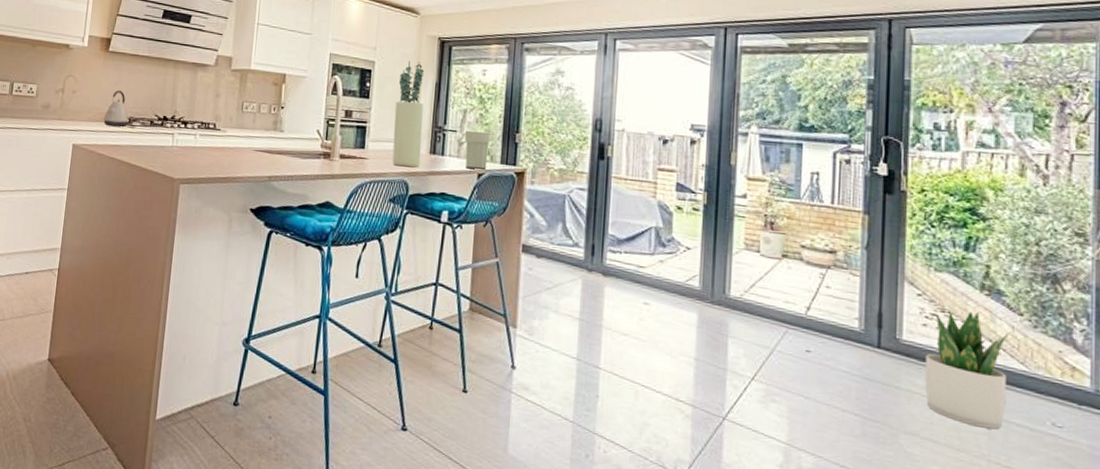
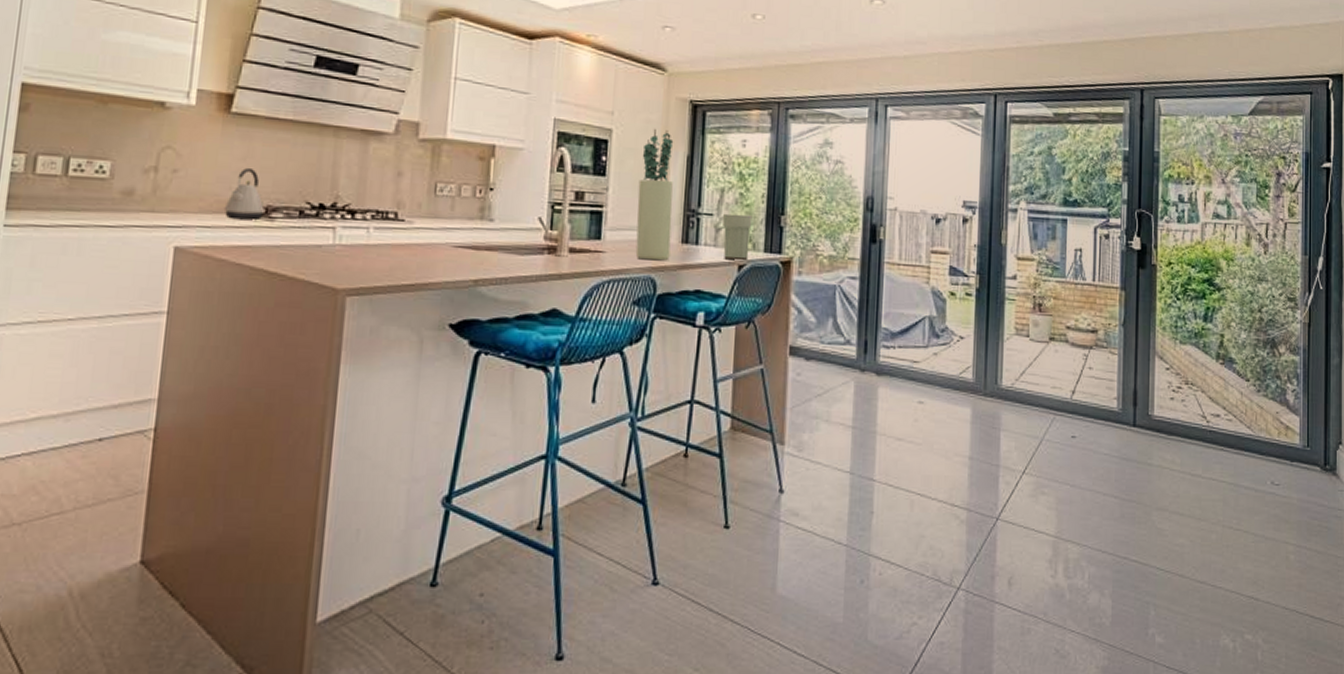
planter: present [925,312,1011,430] -> none [1172,381,1240,495]

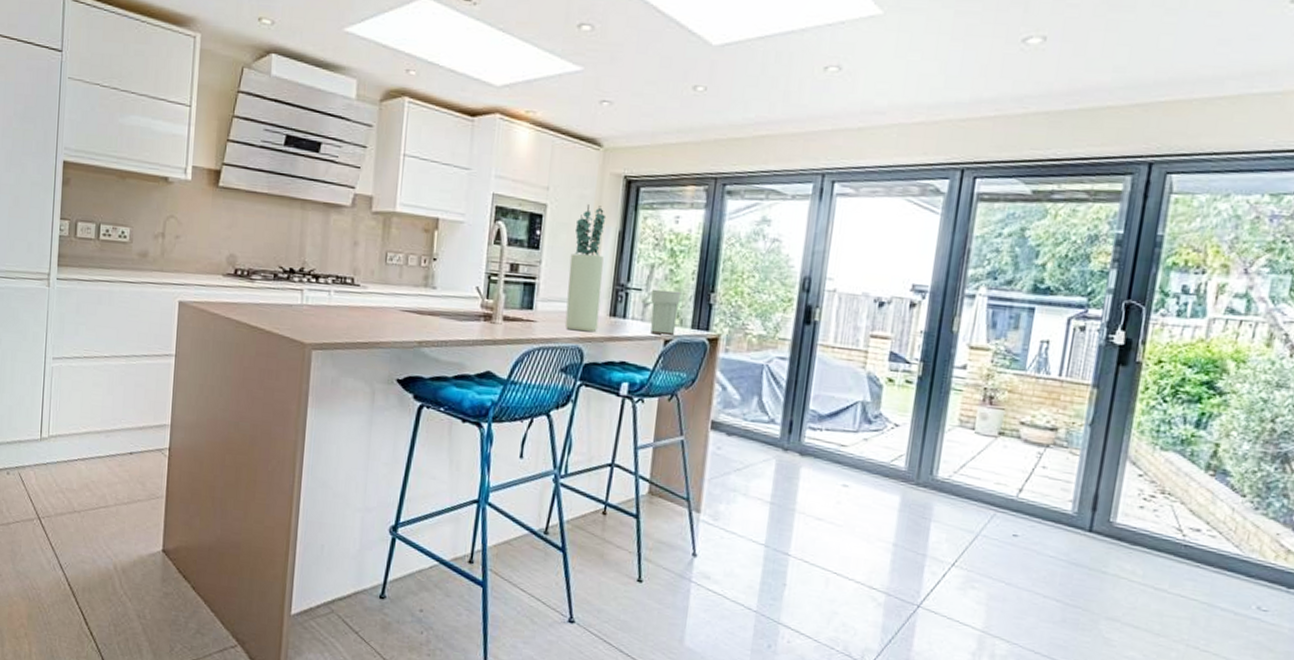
kettle: present [223,167,264,221] -> none [215,235,246,282]

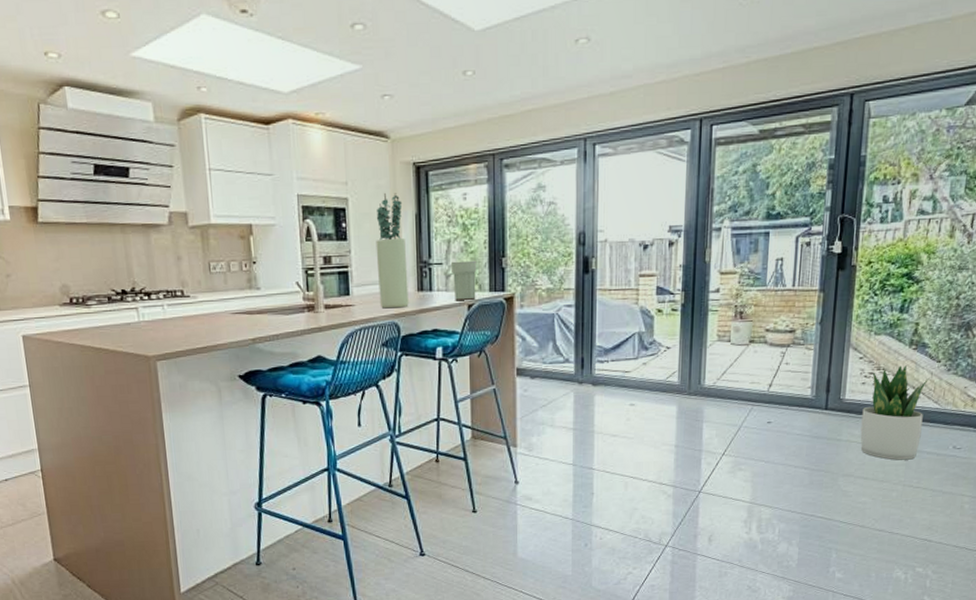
planter: none [1132,493,1230,614] -> present [860,365,930,460]

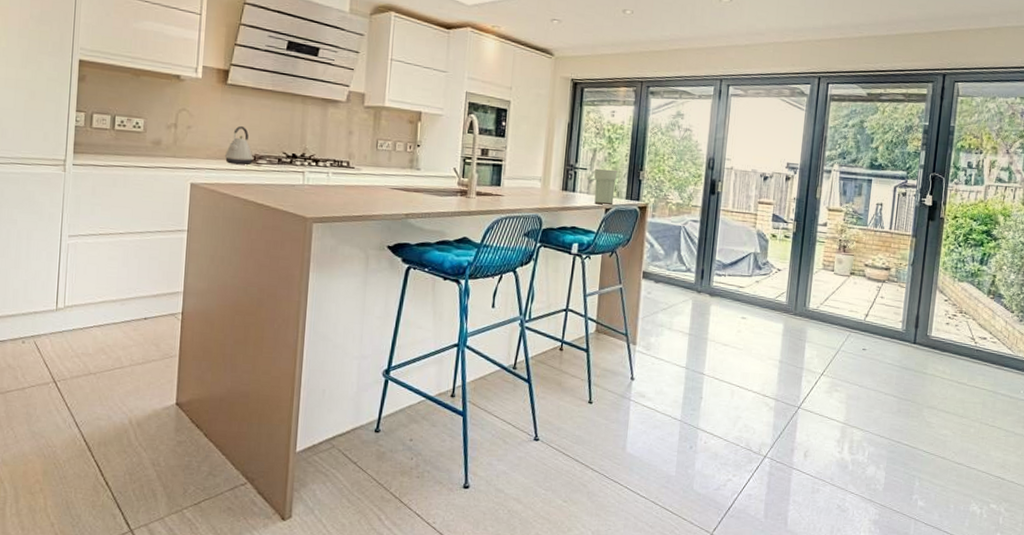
kettle: none [51,266,81,310] -> present [224,125,253,166]
vase: present [375,193,409,309] -> none [526,101,558,204]
planter: present [860,365,930,460] -> none [943,312,1004,399]

